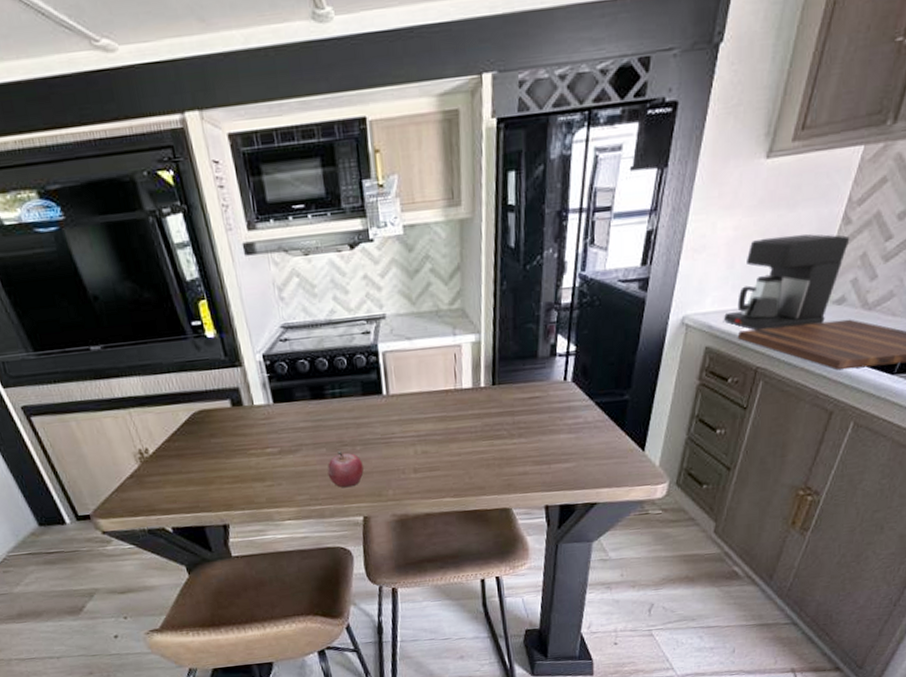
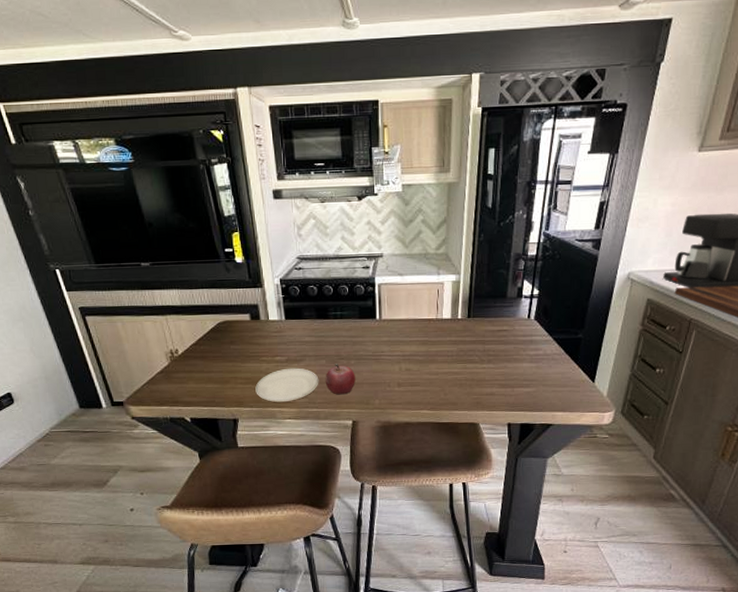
plate: none [245,459,321,502] -> present [255,368,319,403]

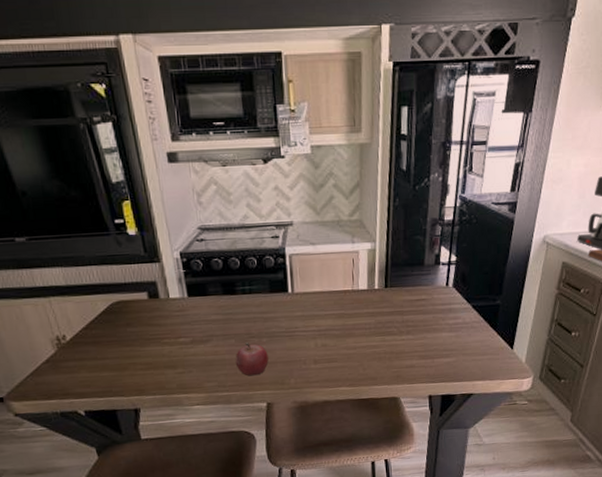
plate: present [255,368,319,403] -> none [157,349,229,388]

